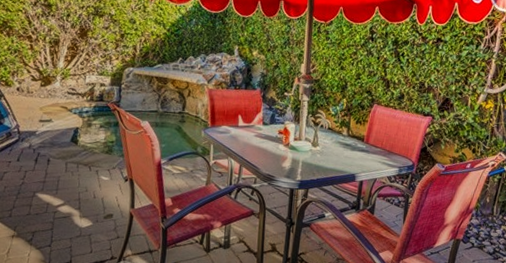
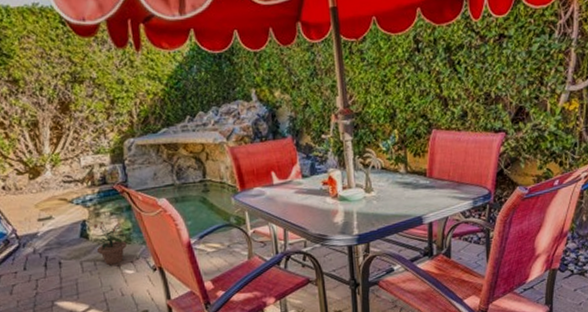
potted plant: none [80,131,108,170] -> present [92,221,127,265]

